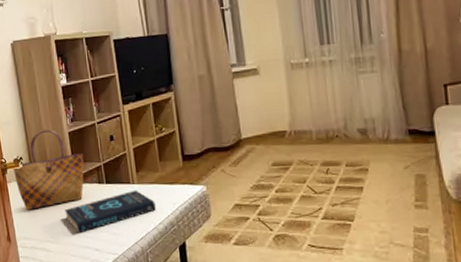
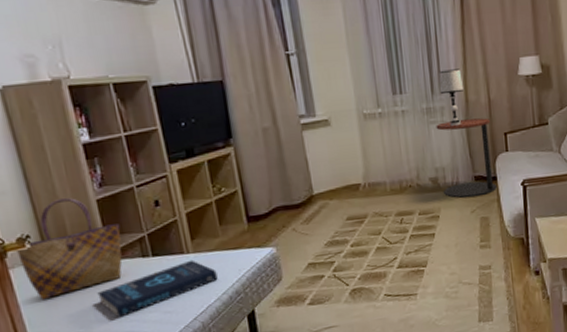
side table: none [365,68,435,153] -> present [436,118,497,198]
table lamp: none [369,18,396,77] -> present [439,69,463,127]

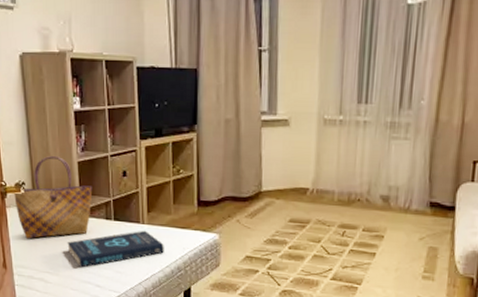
side table: present [436,118,497,198] -> none [393,139,460,224]
table lamp: present [439,69,463,127] -> none [410,84,437,146]

